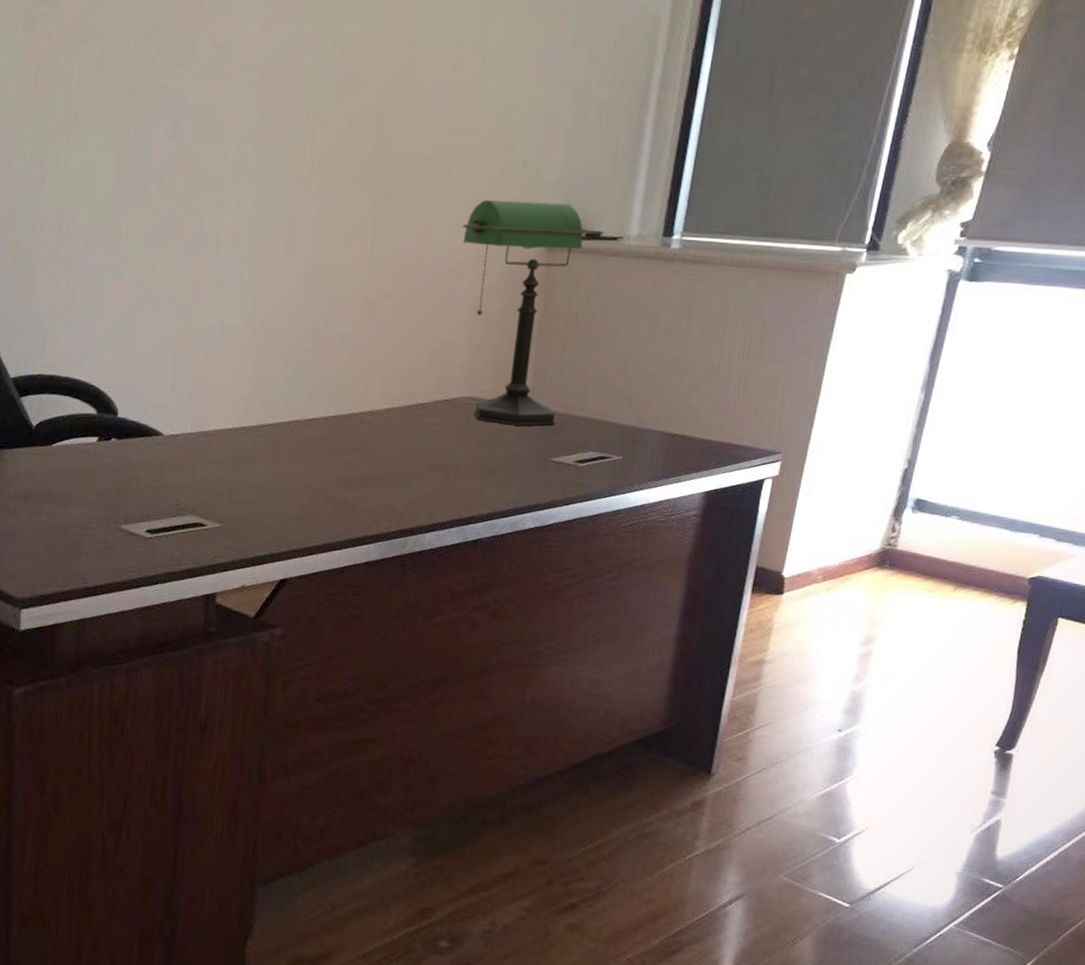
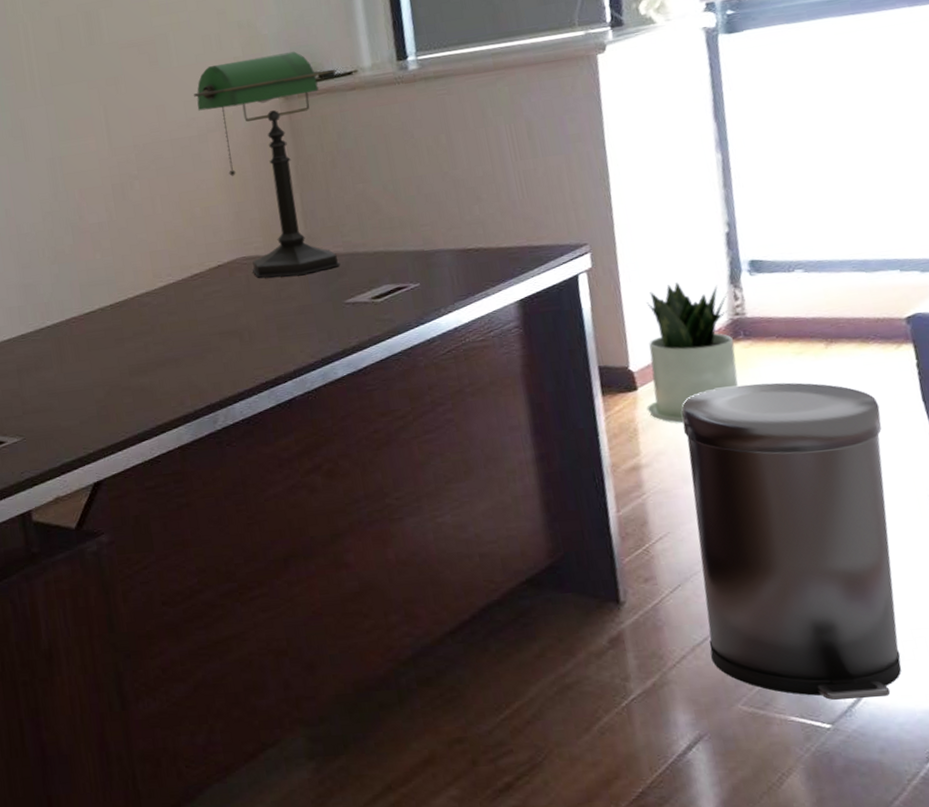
pedal bin: none [771,607,981,890] -> present [681,382,902,700]
planter: none [785,505,889,631] -> present [646,282,738,423]

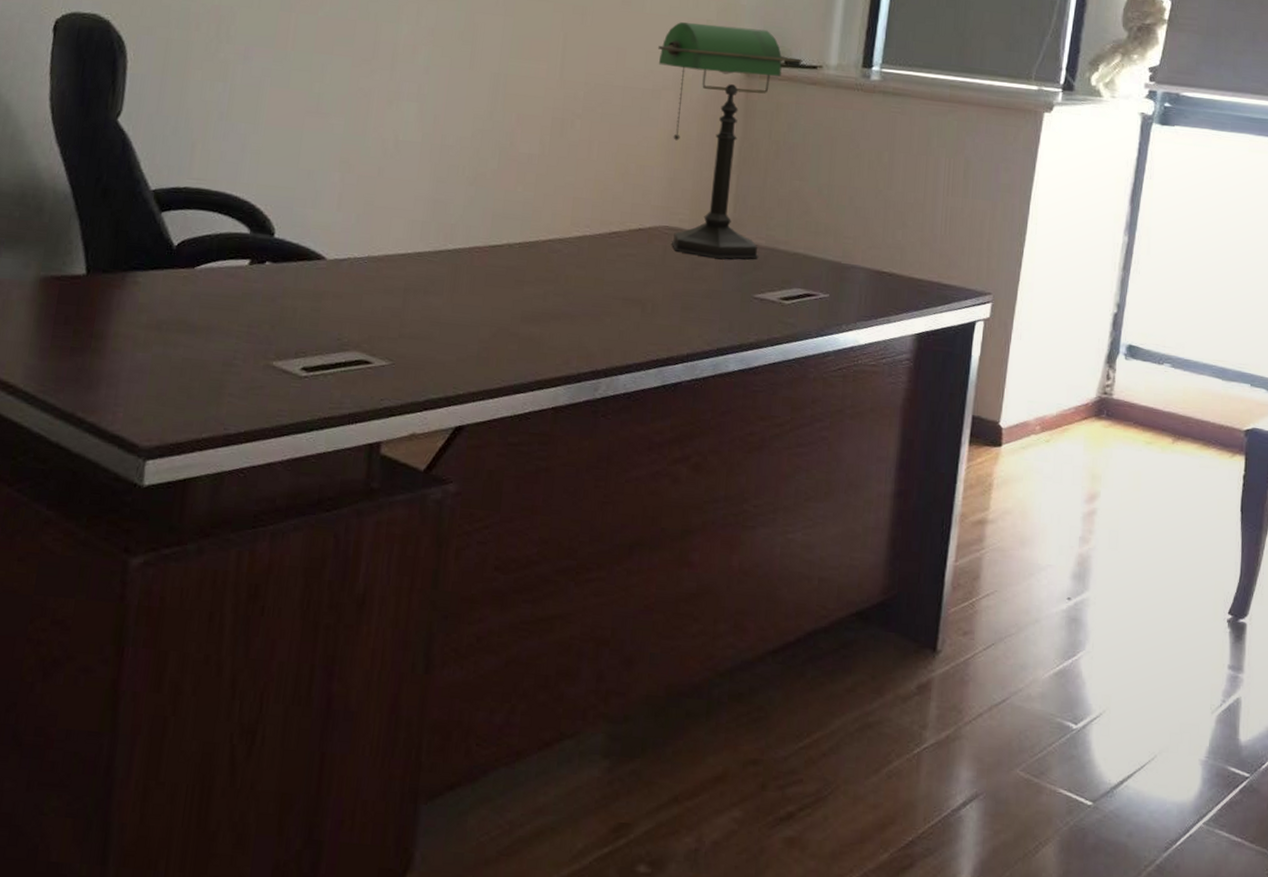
planter: present [646,282,738,423] -> none [1005,350,1103,487]
pedal bin: present [681,382,902,700] -> none [1005,461,1204,783]

